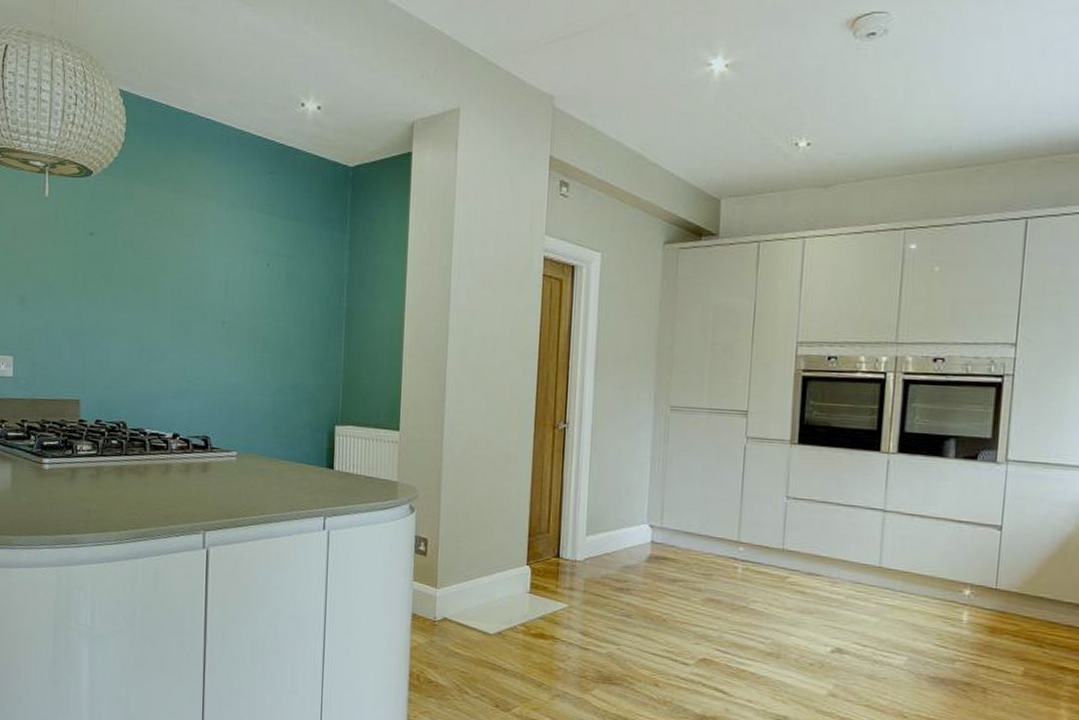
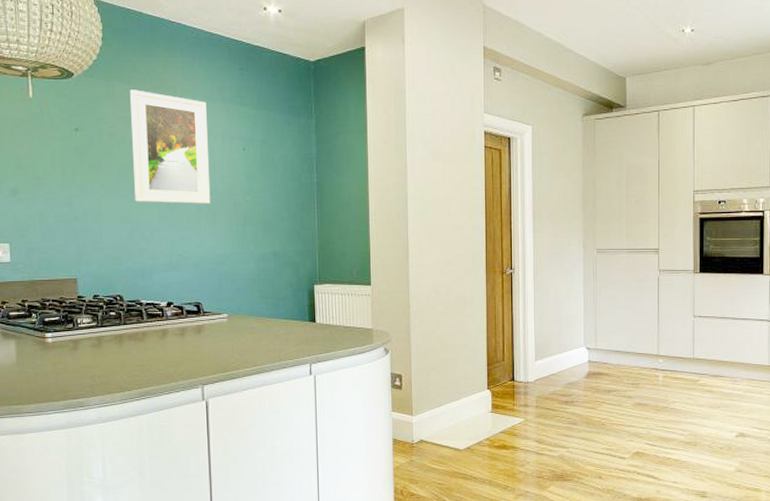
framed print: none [147,192,231,325] -> present [129,90,211,204]

